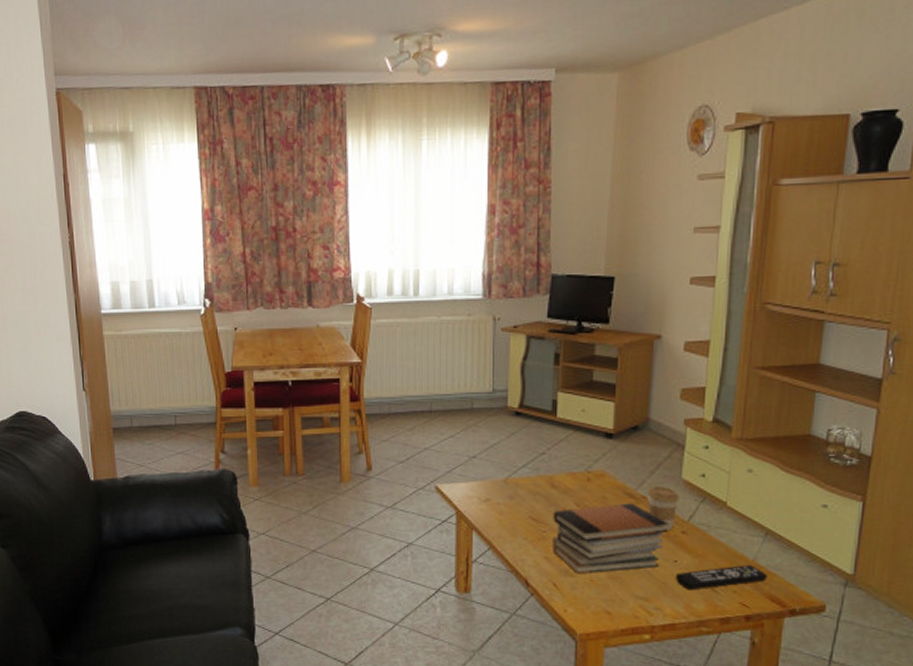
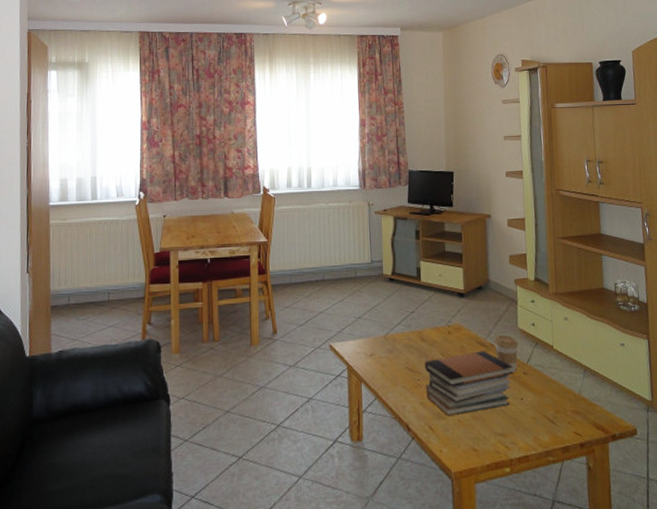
remote control: present [676,565,769,591] -> none [524,398,592,424]

